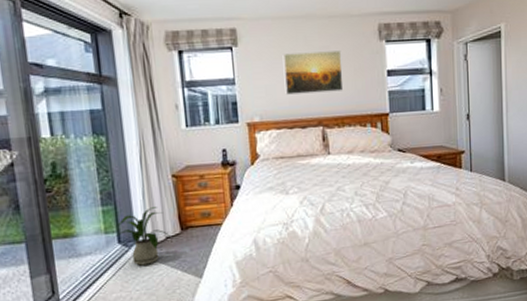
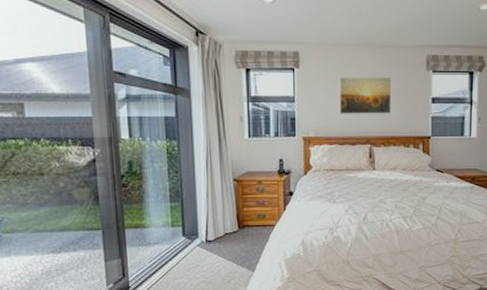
house plant: present [113,207,170,266] -> none [179,206,229,257]

